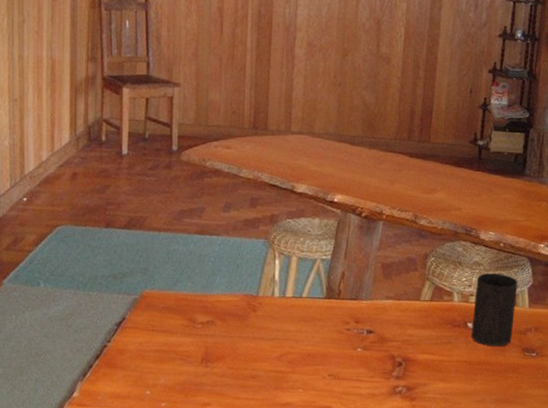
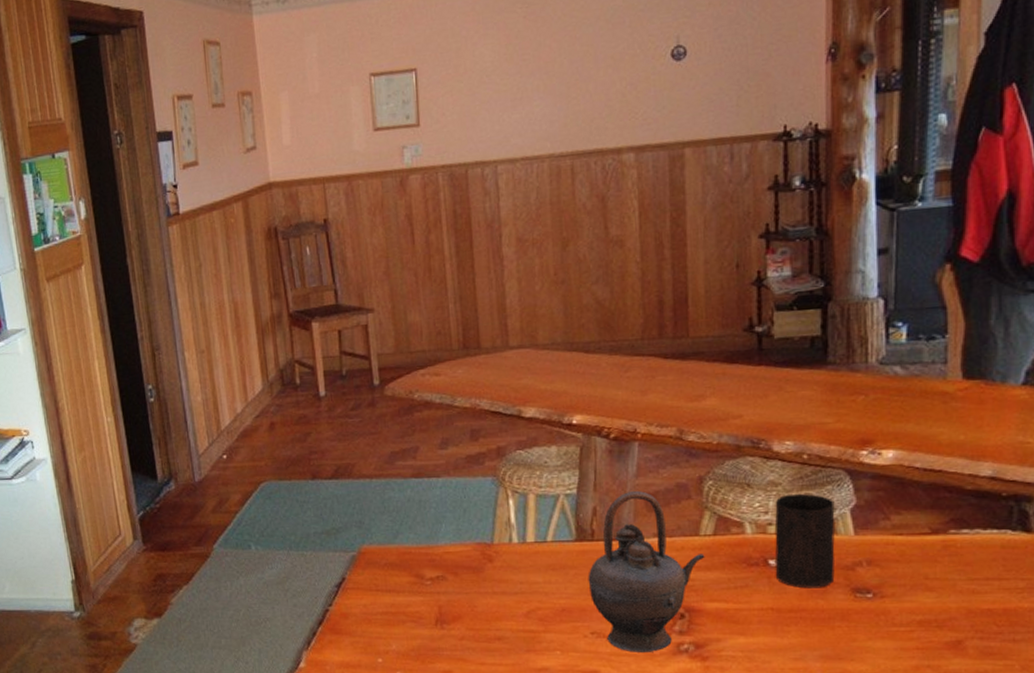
teapot: none [331,261,422,393] -> present [588,491,705,652]

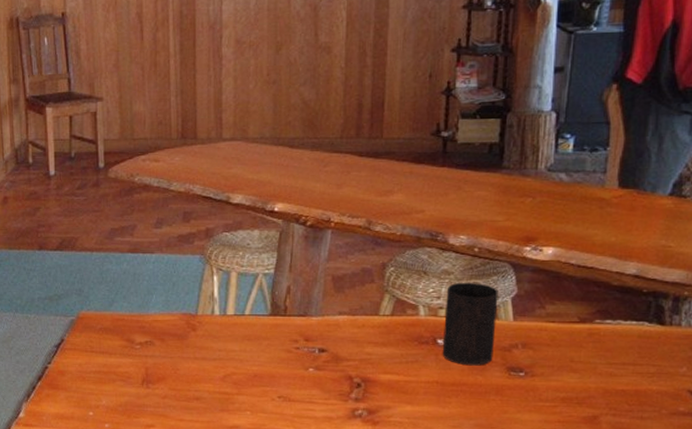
teapot: present [588,491,705,652] -> none [279,274,383,416]

